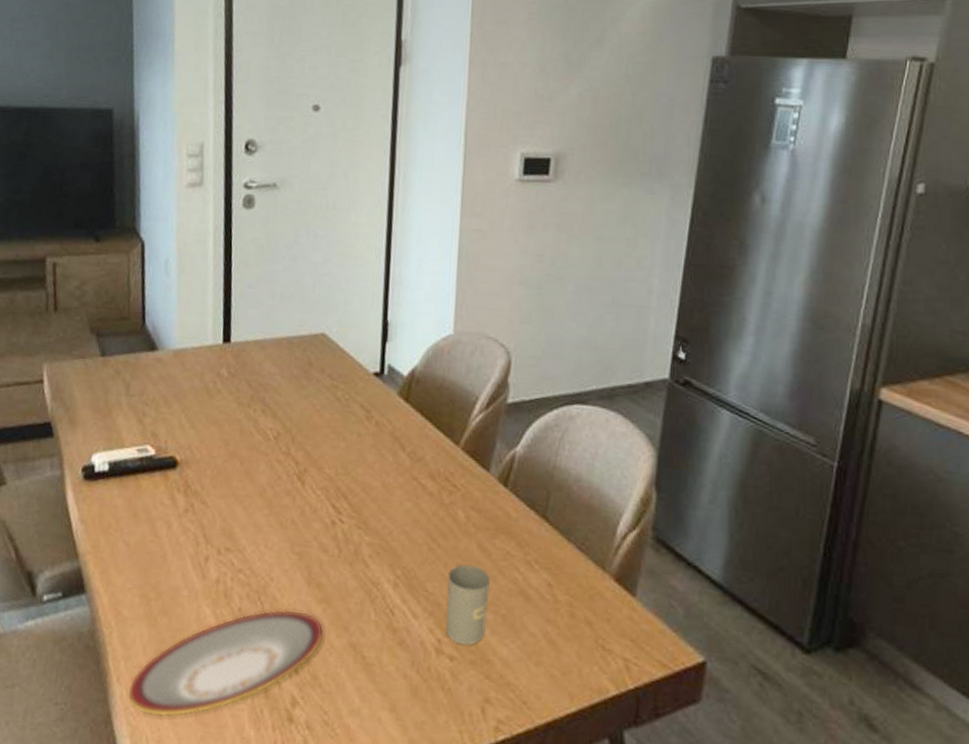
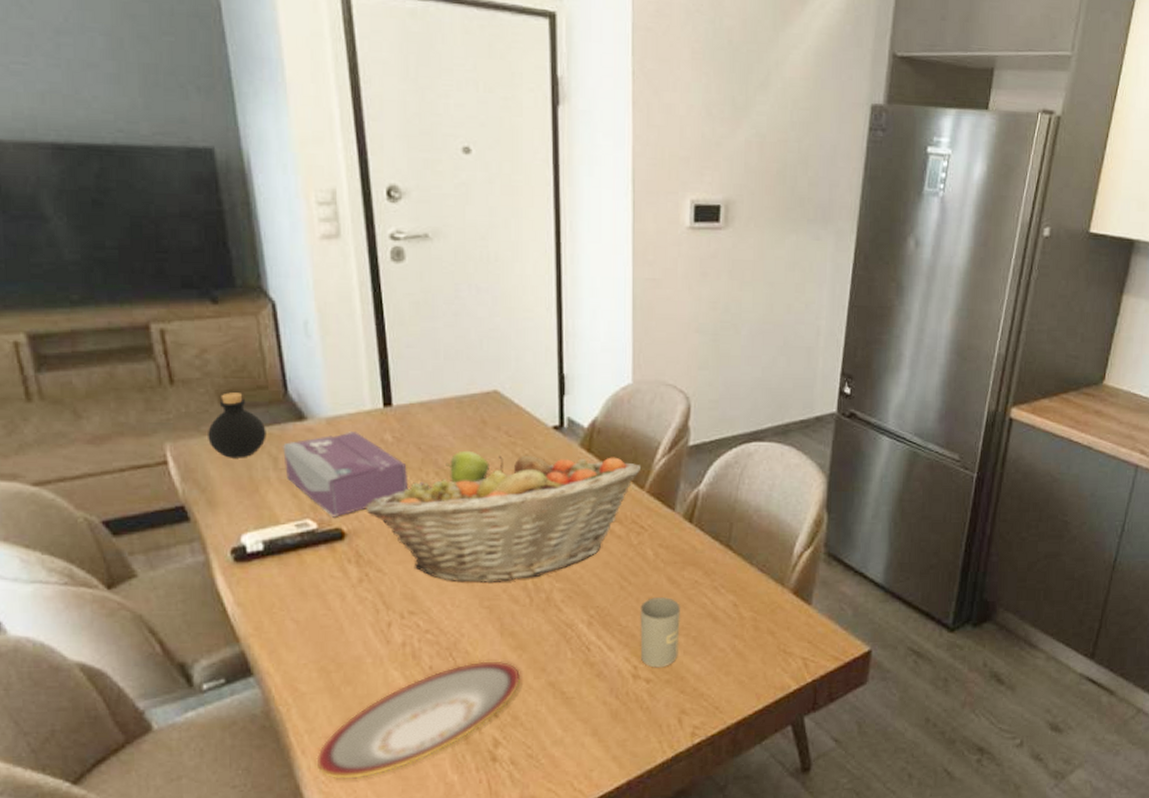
bottle: none [77,321,124,382] -> present [208,392,266,458]
tissue box: none [135,363,238,446] -> present [283,430,409,518]
fruit basket: none [198,399,458,529] -> present [366,455,642,584]
apple: none [272,390,311,424] -> present [445,450,489,484]

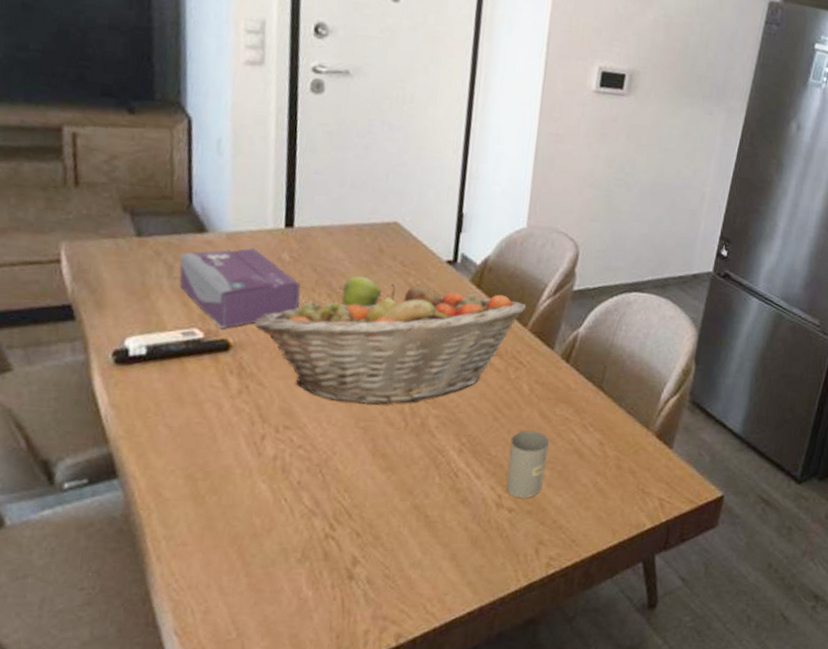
bottle: present [208,392,266,458] -> none [105,199,166,264]
plate: present [316,661,521,781] -> none [170,479,388,590]

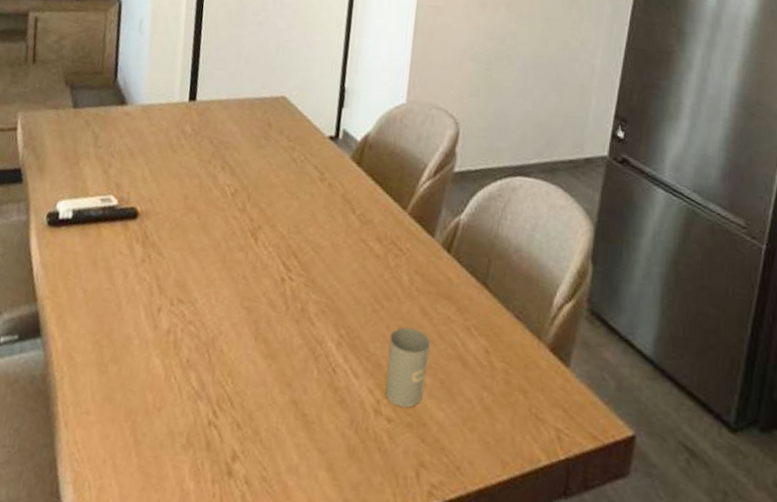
tissue box: present [179,246,301,329] -> none [102,119,199,197]
fruit basket: present [254,284,527,405] -> none [158,159,407,286]
apple: present [338,275,381,307] -> none [231,149,269,182]

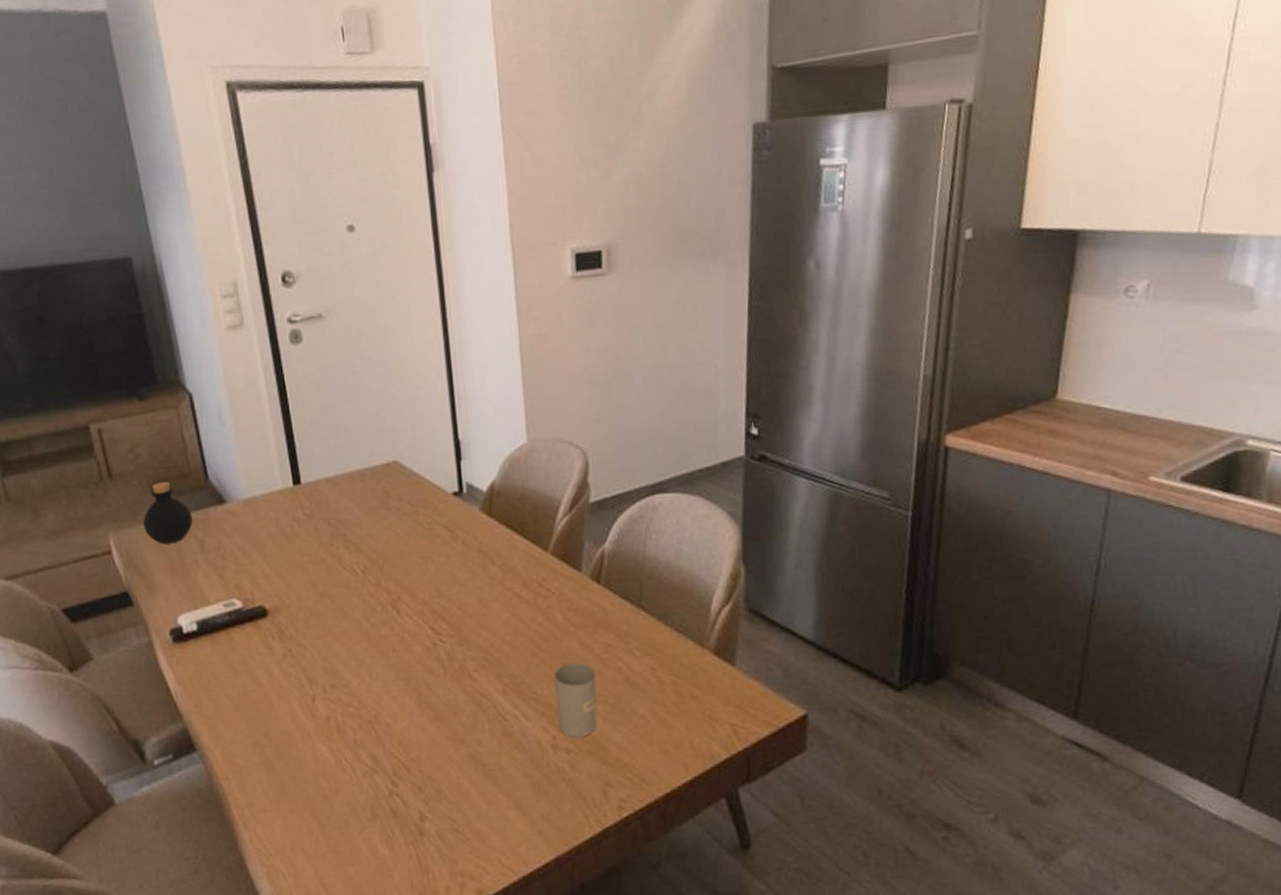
bottle: none [50,74,95,133] -> present [143,482,193,544]

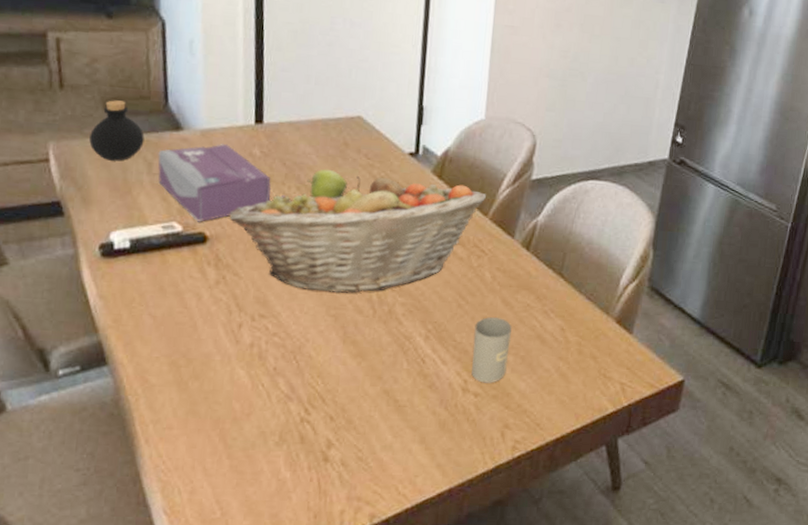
tissue box: none [207,510,322,596] -> present [158,143,272,222]
fruit basket: none [284,519,544,655] -> present [229,176,487,294]
apple: none [354,522,395,557] -> present [307,169,347,199]

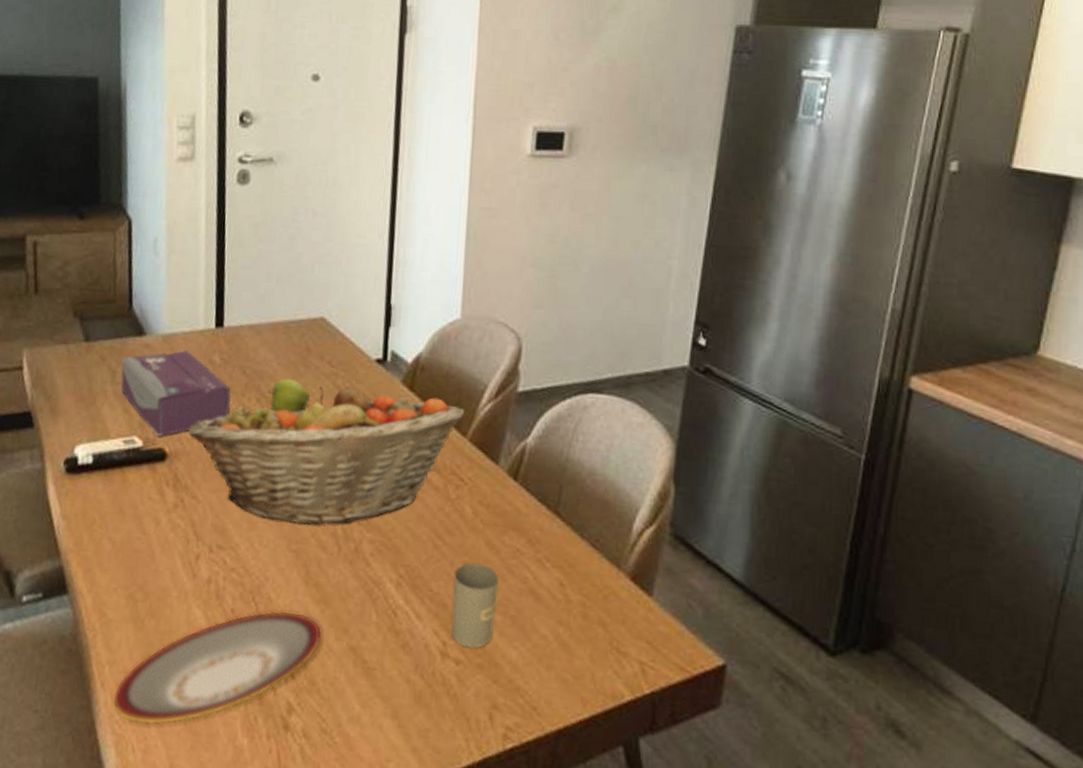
bottle: present [89,100,145,161] -> none [59,304,110,369]
plate: none [157,366,359,471] -> present [112,610,322,725]

